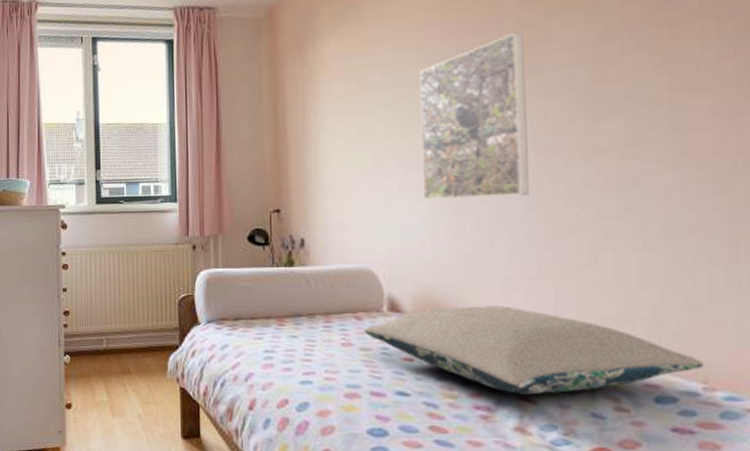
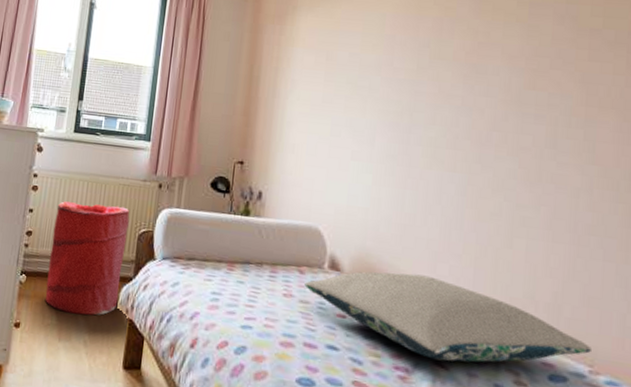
laundry hamper: none [90,274,167,389] -> present [45,201,130,316]
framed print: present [420,32,529,201] -> none [371,35,472,179]

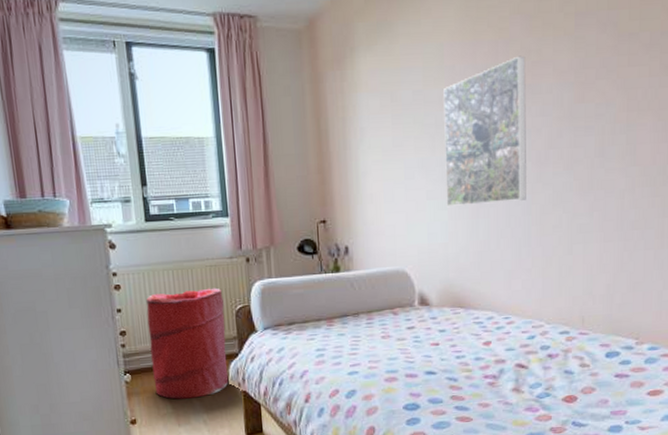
pillow: present [304,271,591,363] -> none [399,293,637,363]
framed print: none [371,35,472,179] -> present [443,55,526,208]

